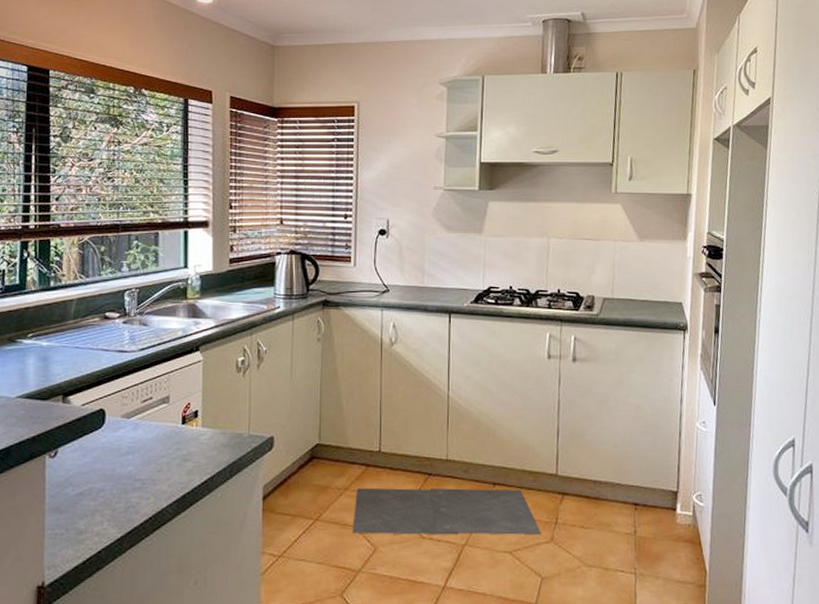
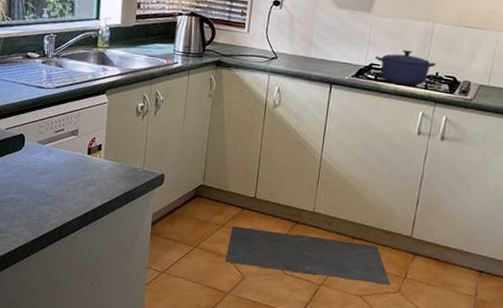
cooking pot: none [492,268,557,307] -> present [374,49,436,87]

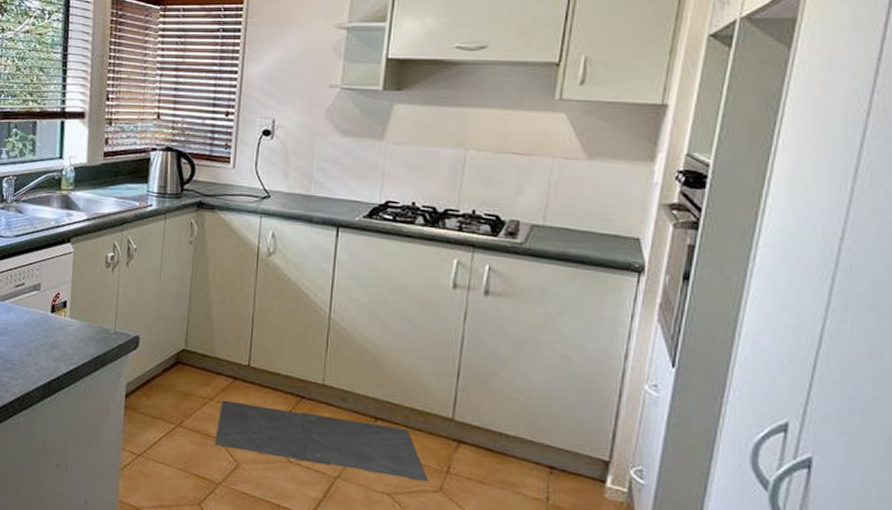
cooking pot: present [374,49,436,87] -> none [391,182,472,228]

